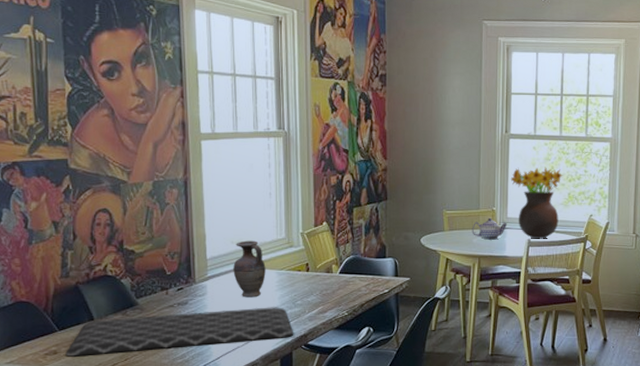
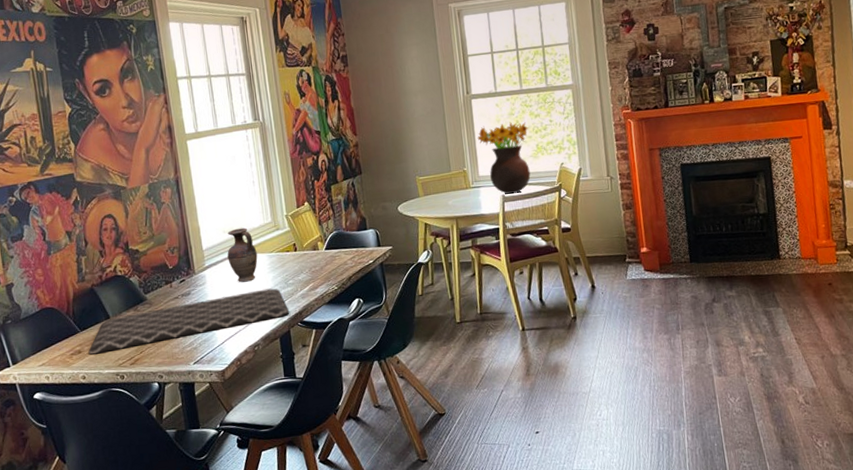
teapot: present [472,217,508,240] -> none [446,178,480,201]

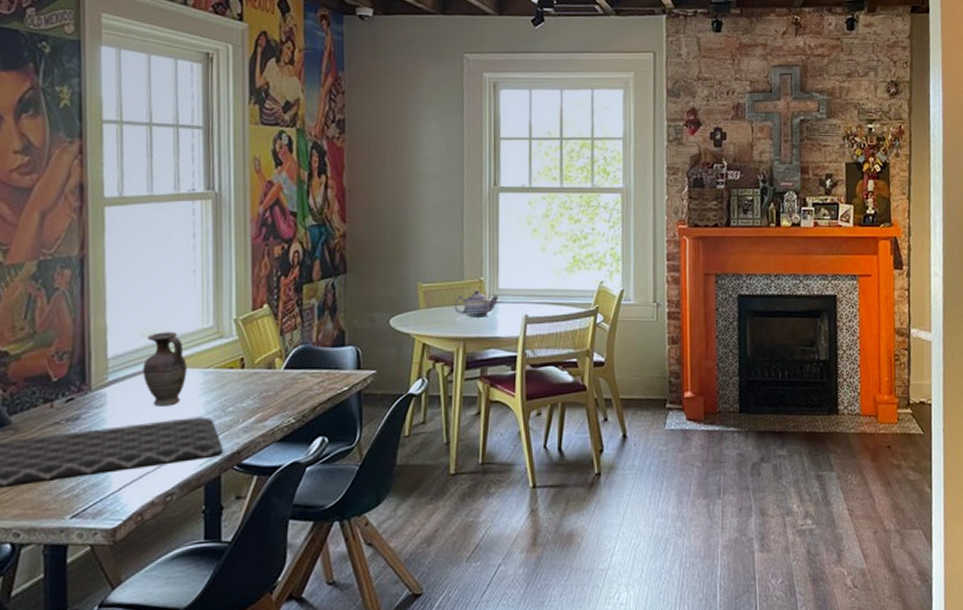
teapot: none [446,178,480,201] -> present [454,290,499,318]
flower arrangement: present [477,122,531,194] -> none [501,225,566,314]

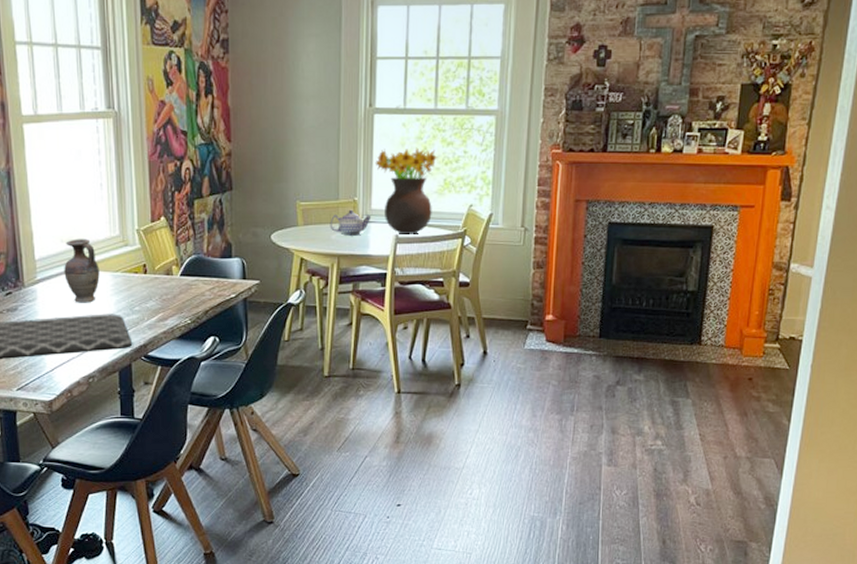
flower arrangement: none [501,225,566,314] -> present [375,147,438,234]

